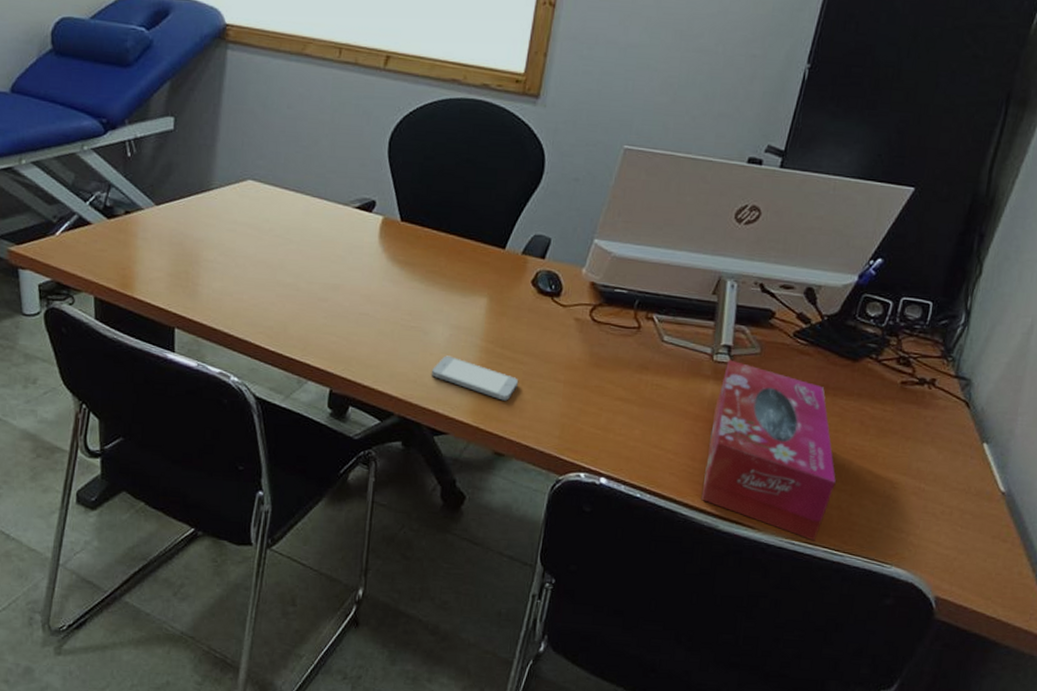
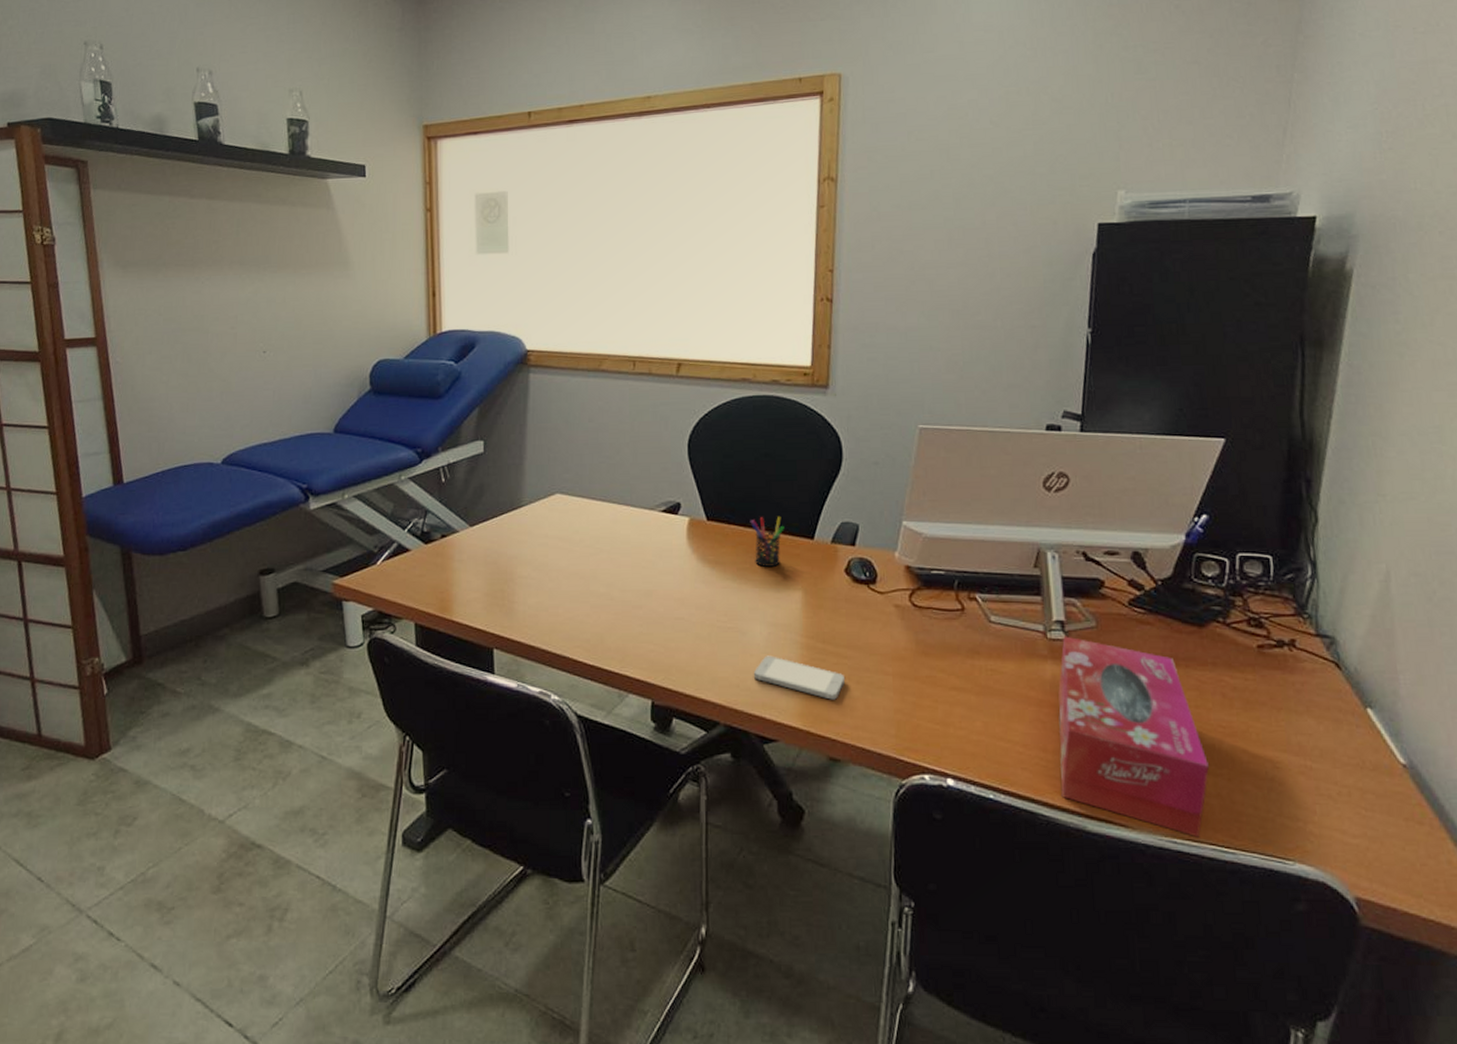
pen holder: none [444,222,478,272] -> present [750,515,784,567]

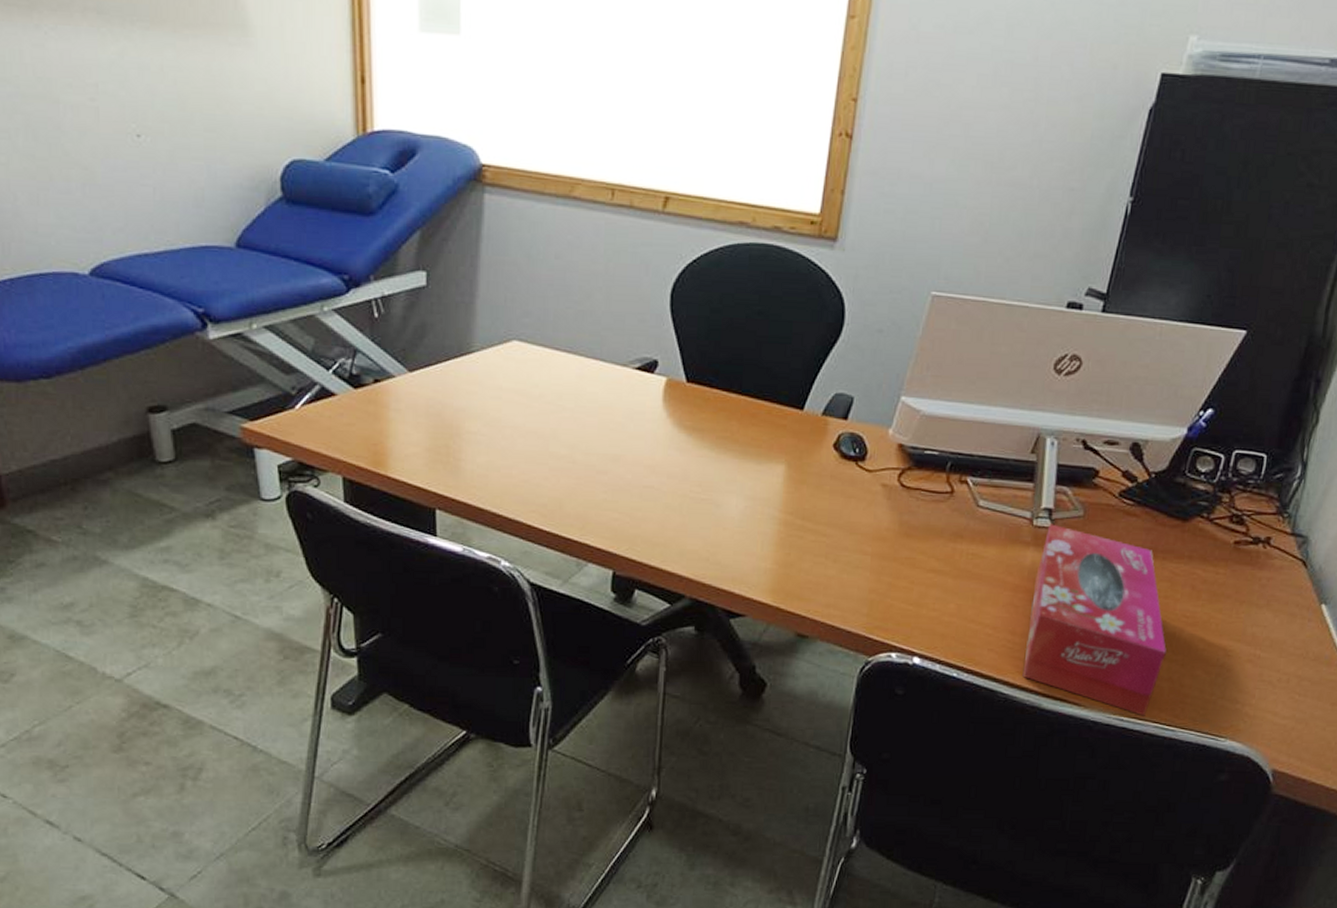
pen holder: present [750,515,784,567] -> none [734,382,772,437]
smartphone: present [753,655,846,700] -> none [725,530,822,577]

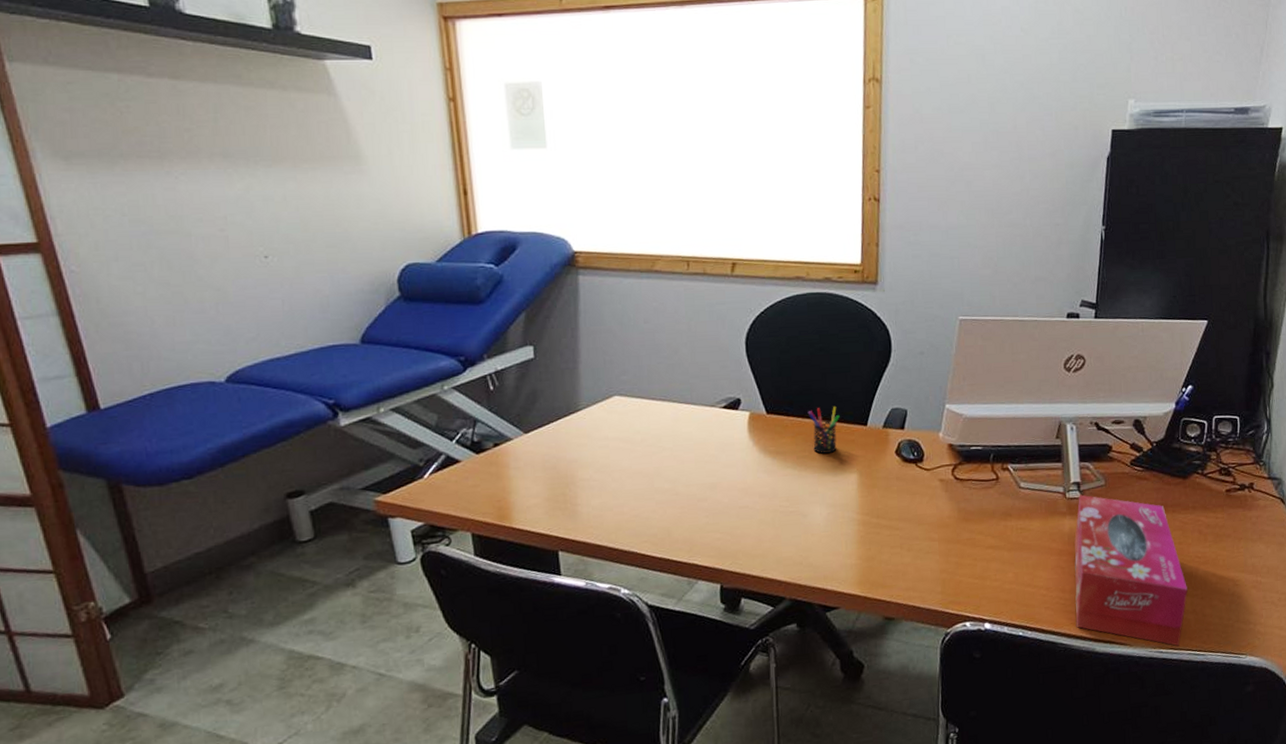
pen holder: none [734,382,772,437] -> present [807,405,840,454]

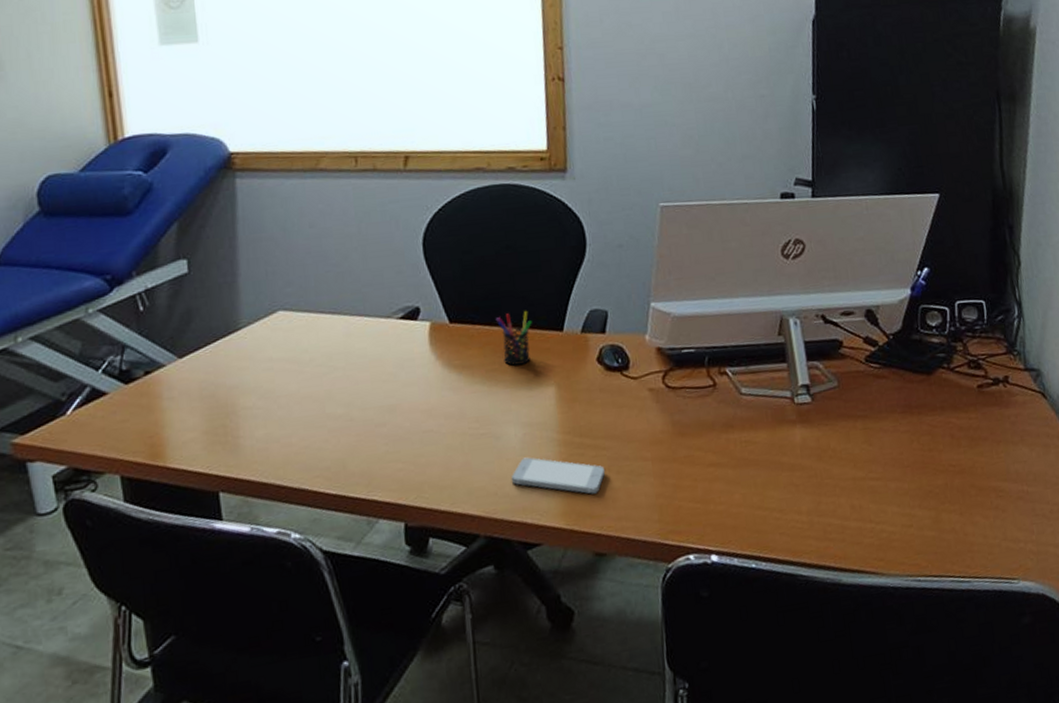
smartphone: none [815,533,898,568] -> present [511,457,606,494]
tissue box: present [1074,494,1188,647] -> none [808,398,944,573]

